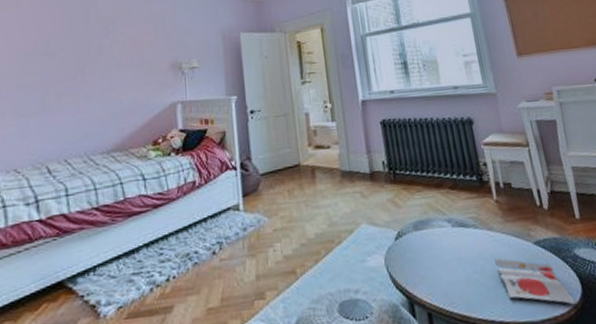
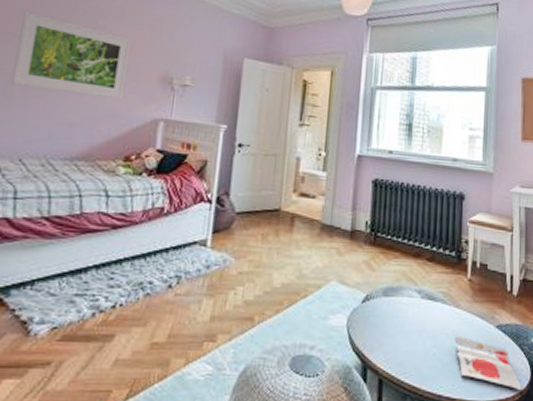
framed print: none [47,31,142,96] -> present [11,10,132,100]

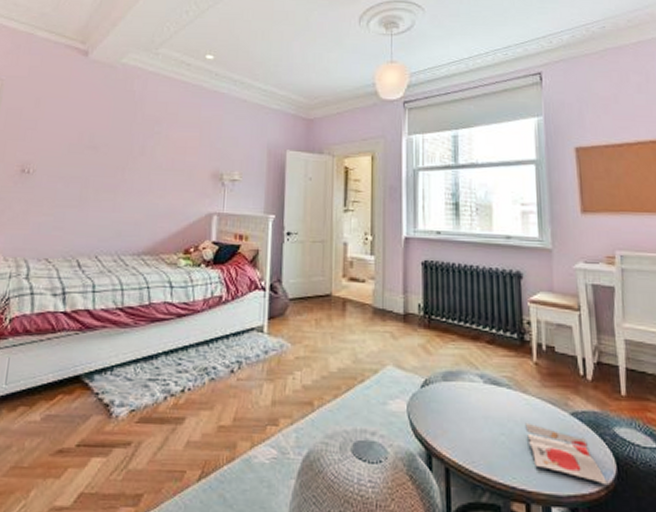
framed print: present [11,10,132,100] -> none [86,124,185,198]

